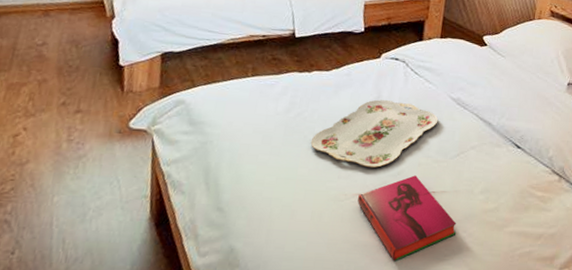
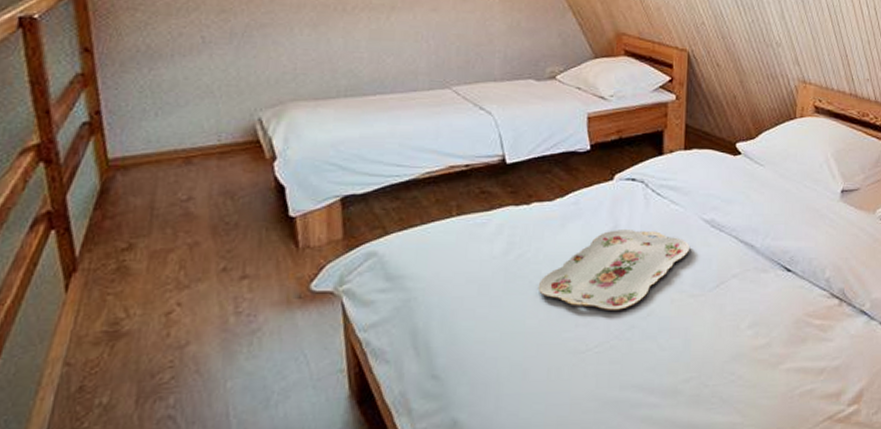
hardback book: present [357,175,457,262] -> none [602,315,724,417]

